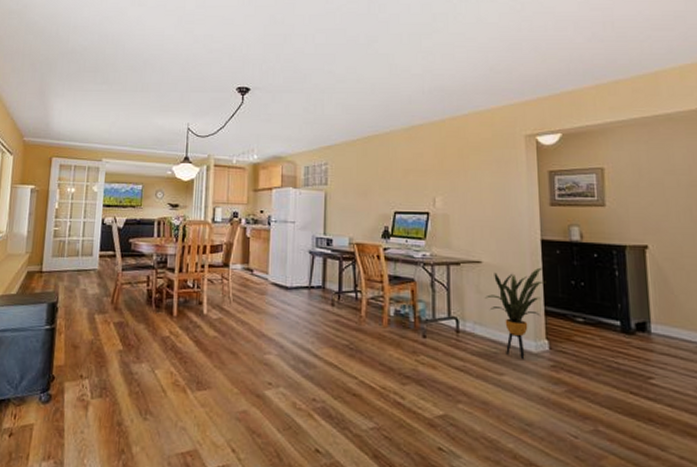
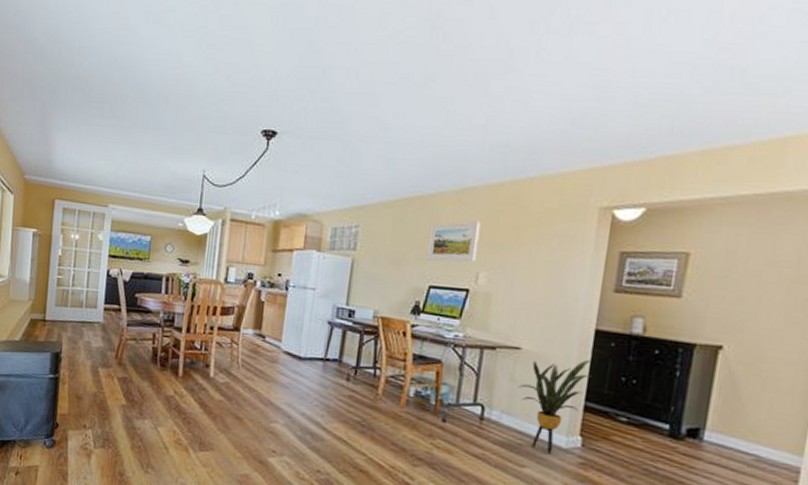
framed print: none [388,153,431,190] -> present [426,220,481,262]

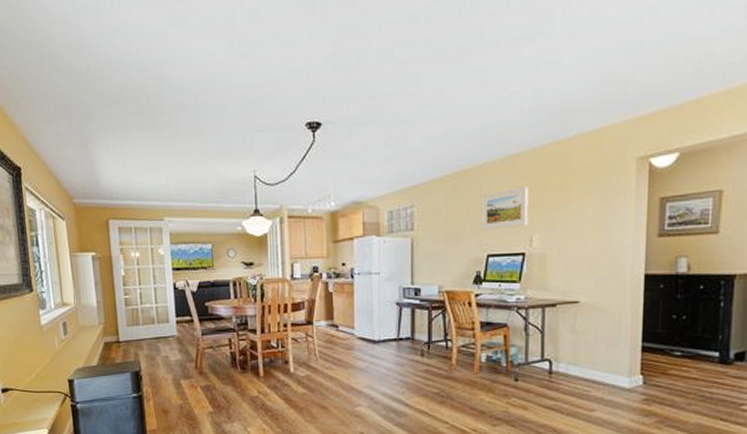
house plant: present [517,359,592,455] -> none [580,303,646,396]

